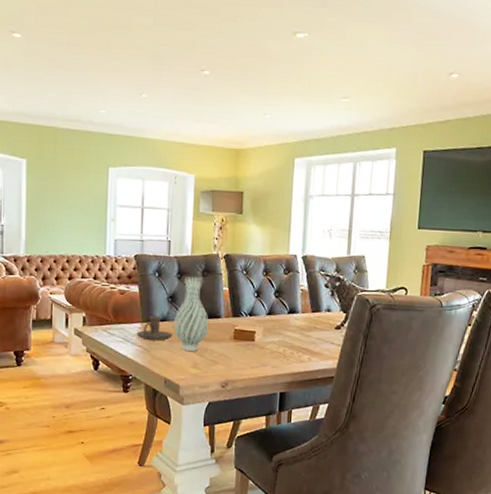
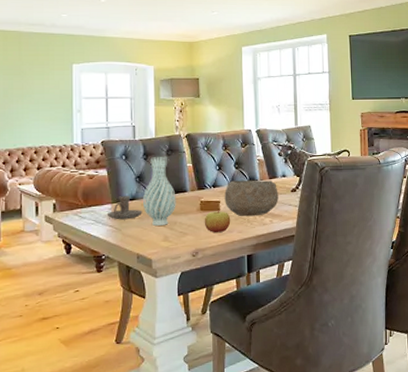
apple: none [236,341,266,365] -> present [204,210,231,232]
bowl: none [260,310,321,352] -> present [224,180,279,217]

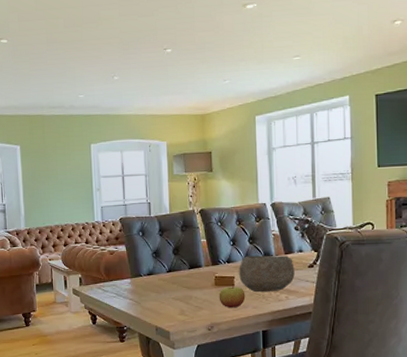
candle holder: present [106,196,142,220] -> none [127,271,160,294]
vase: present [143,157,176,226] -> none [160,233,191,300]

